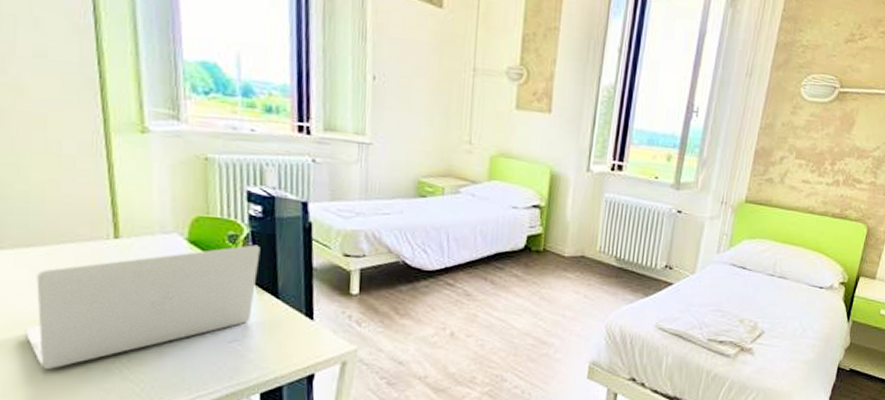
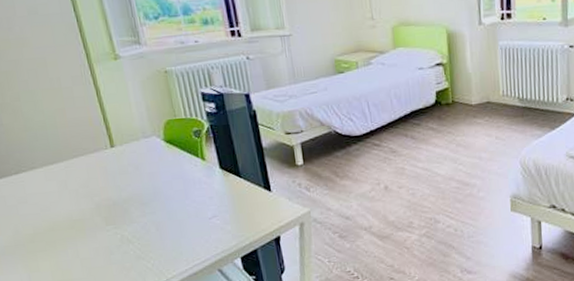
laptop: present [24,244,261,369] -> none [61,136,223,257]

